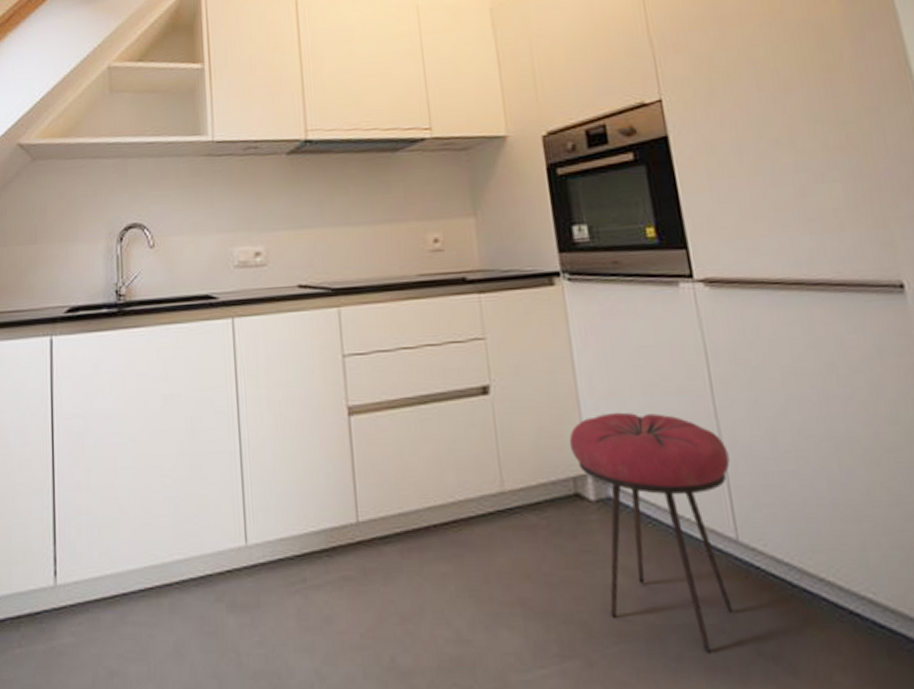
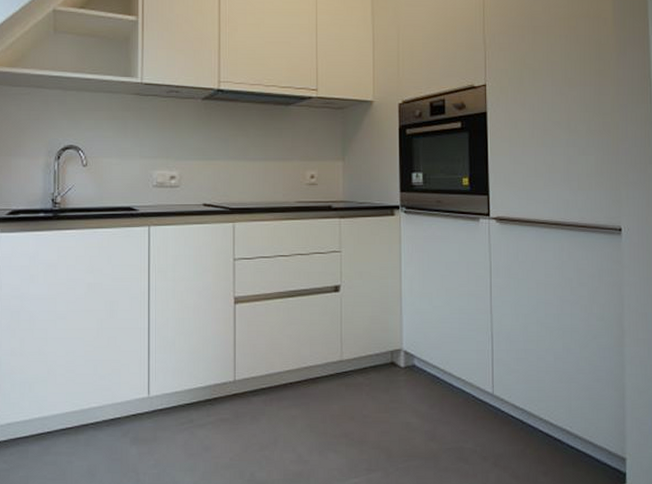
stool: present [569,412,733,654] -> none [391,307,496,466]

